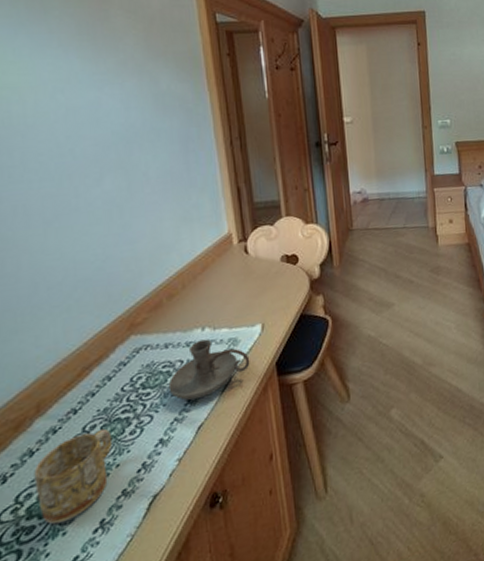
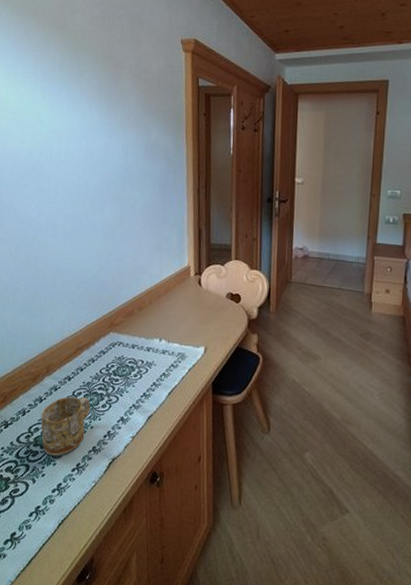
candle holder: present [168,339,250,401] -> none [131,348,193,394]

